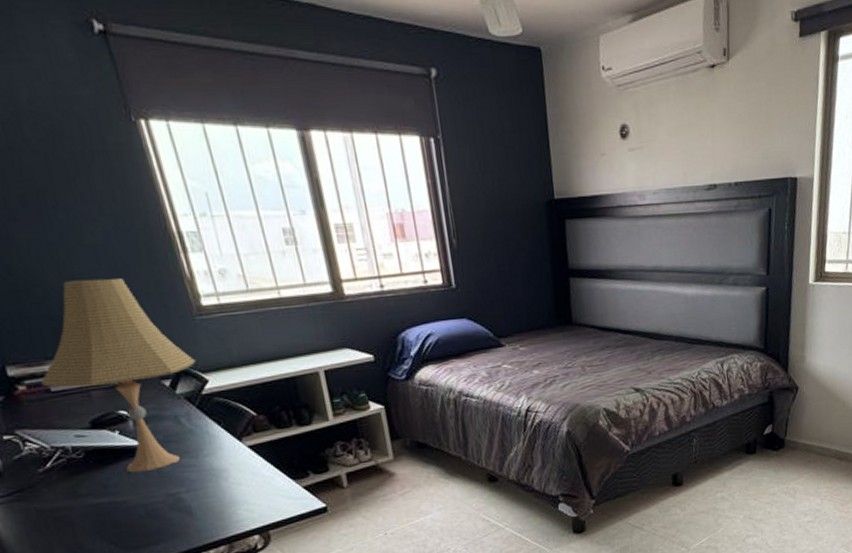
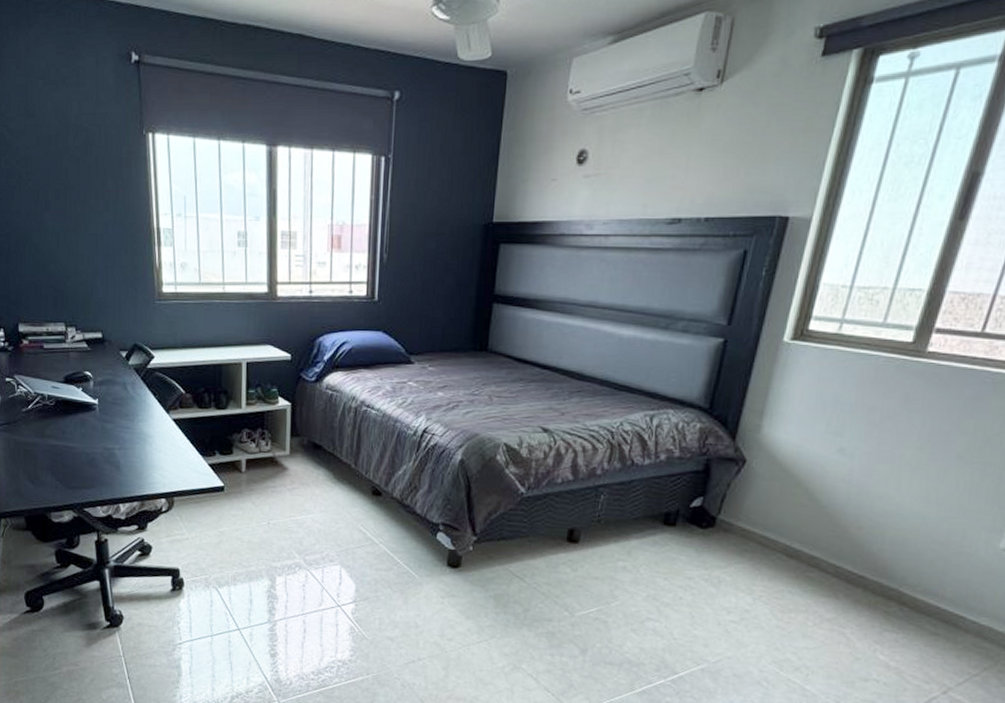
desk lamp: present [40,278,196,473] -> none [38,261,148,426]

